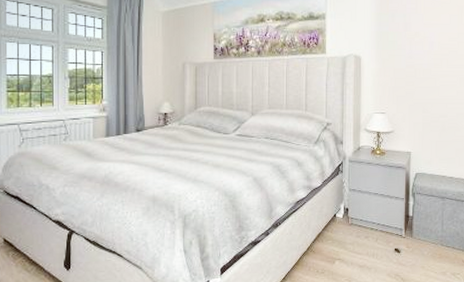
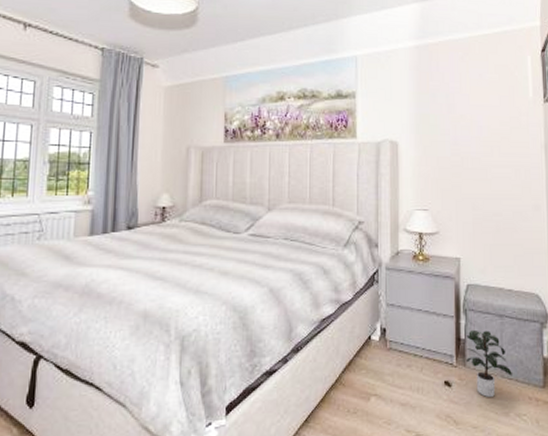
potted plant: none [413,209,450,261] -> present [466,329,512,398]

